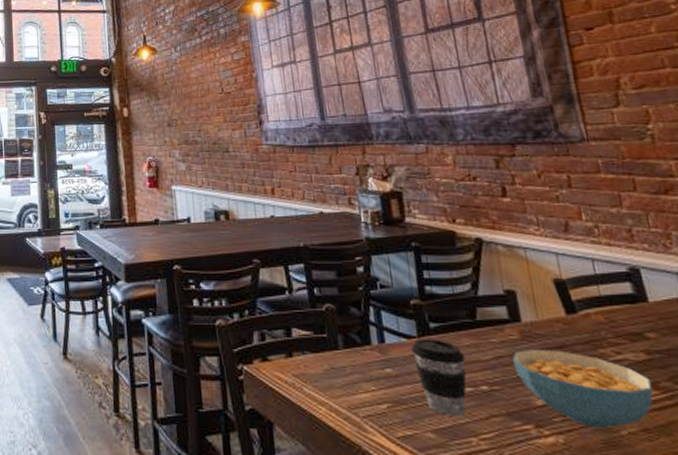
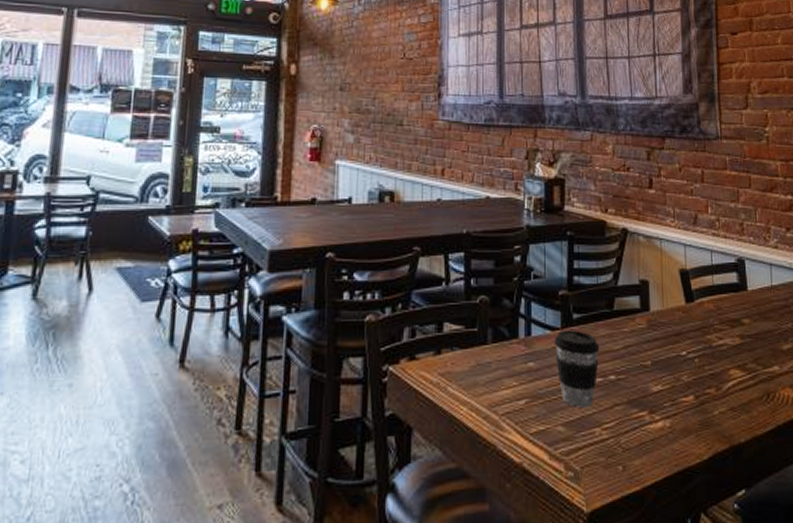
cereal bowl: present [512,350,653,429] -> none [638,337,741,411]

